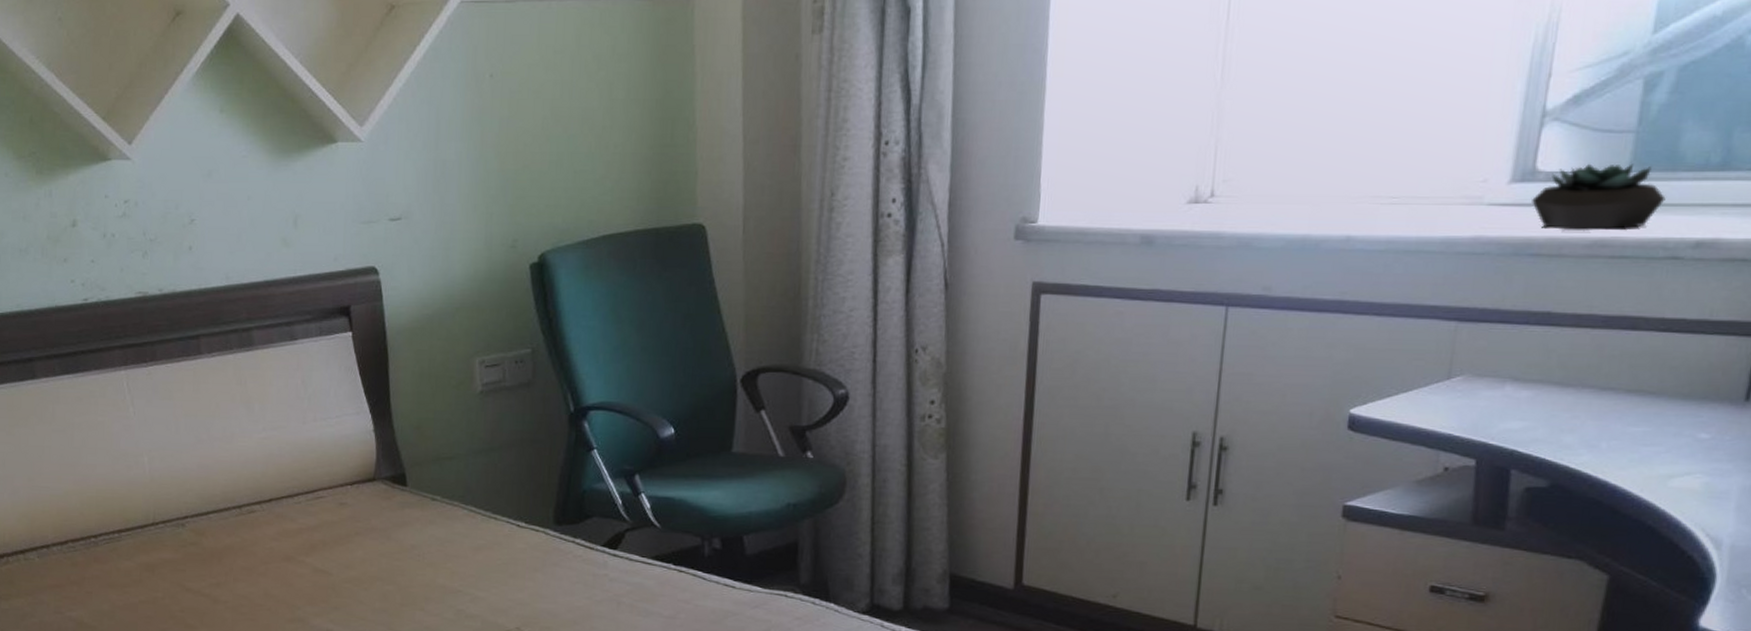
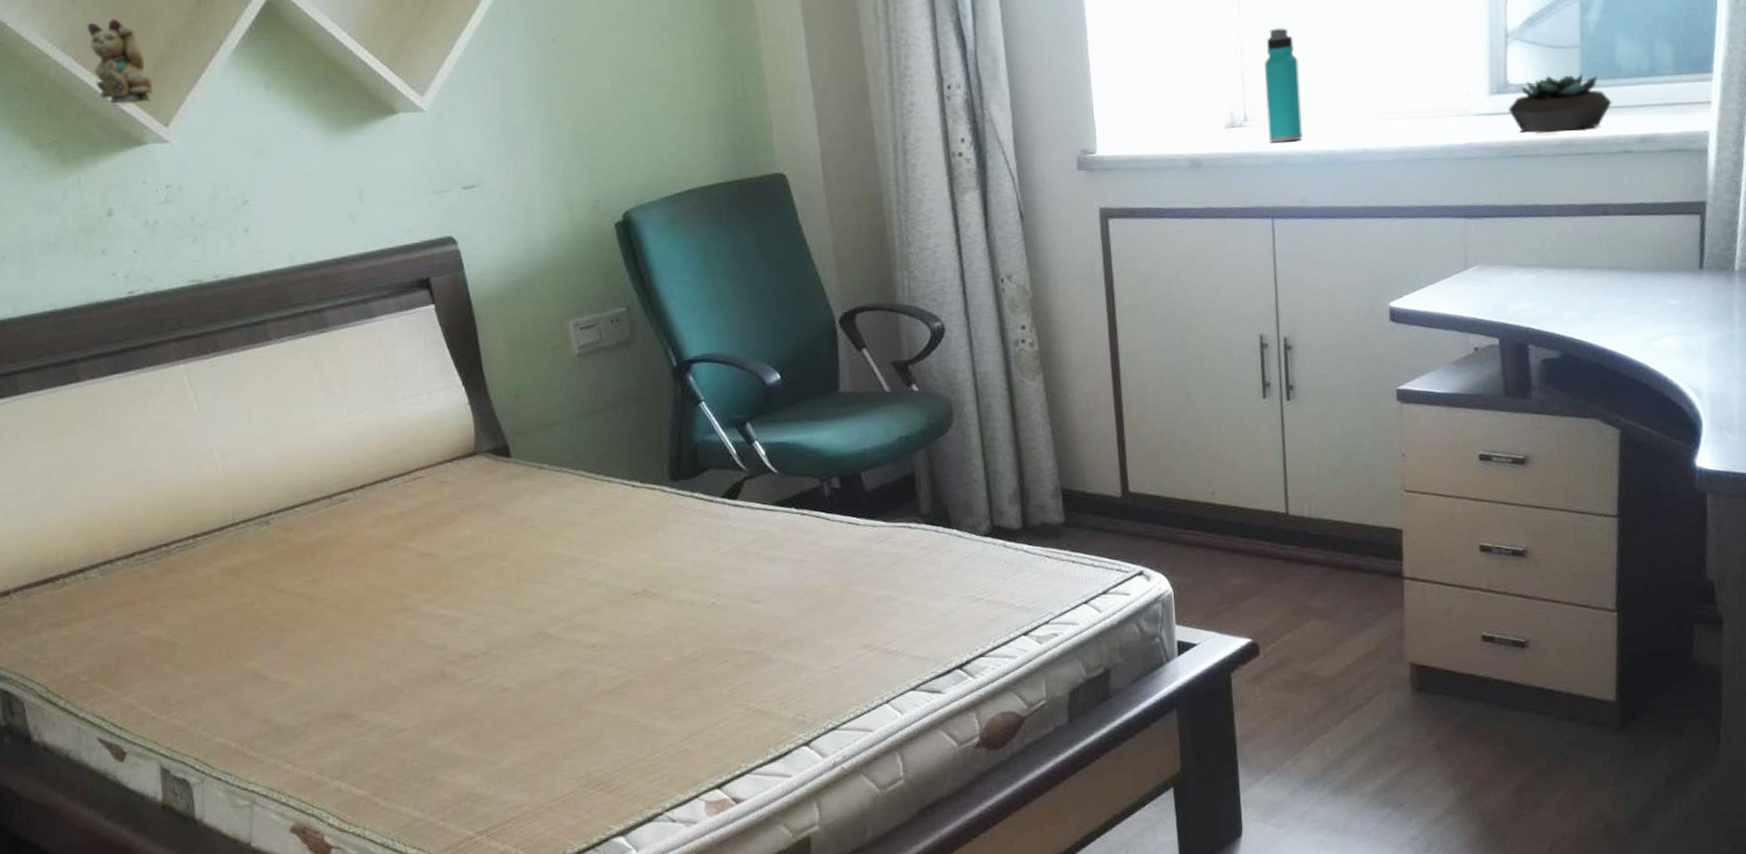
decorative figurine: none [69,38,121,120] -> present [87,19,152,104]
water bottle: none [1236,95,1284,224] -> present [1264,28,1304,143]

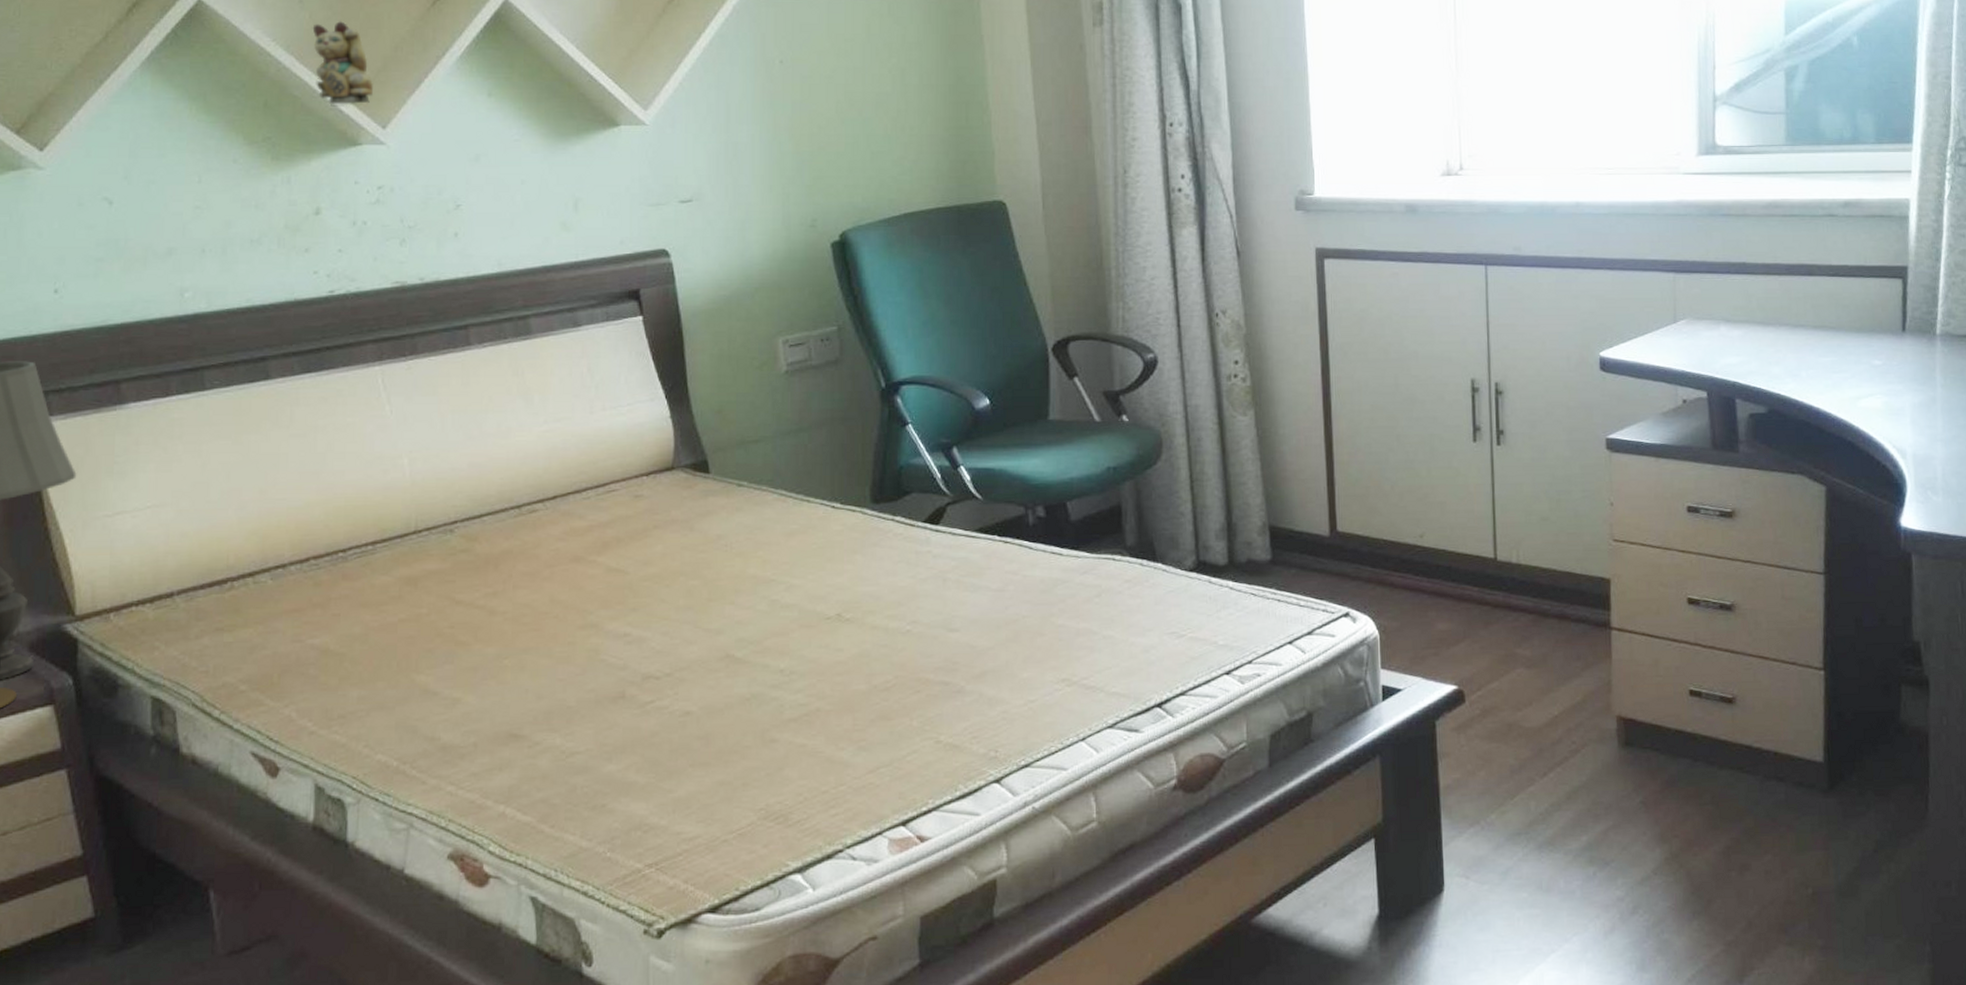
water bottle: present [1264,28,1304,143] -> none [1480,82,1518,193]
succulent plant: present [1508,74,1612,135] -> none [1717,139,1816,195]

